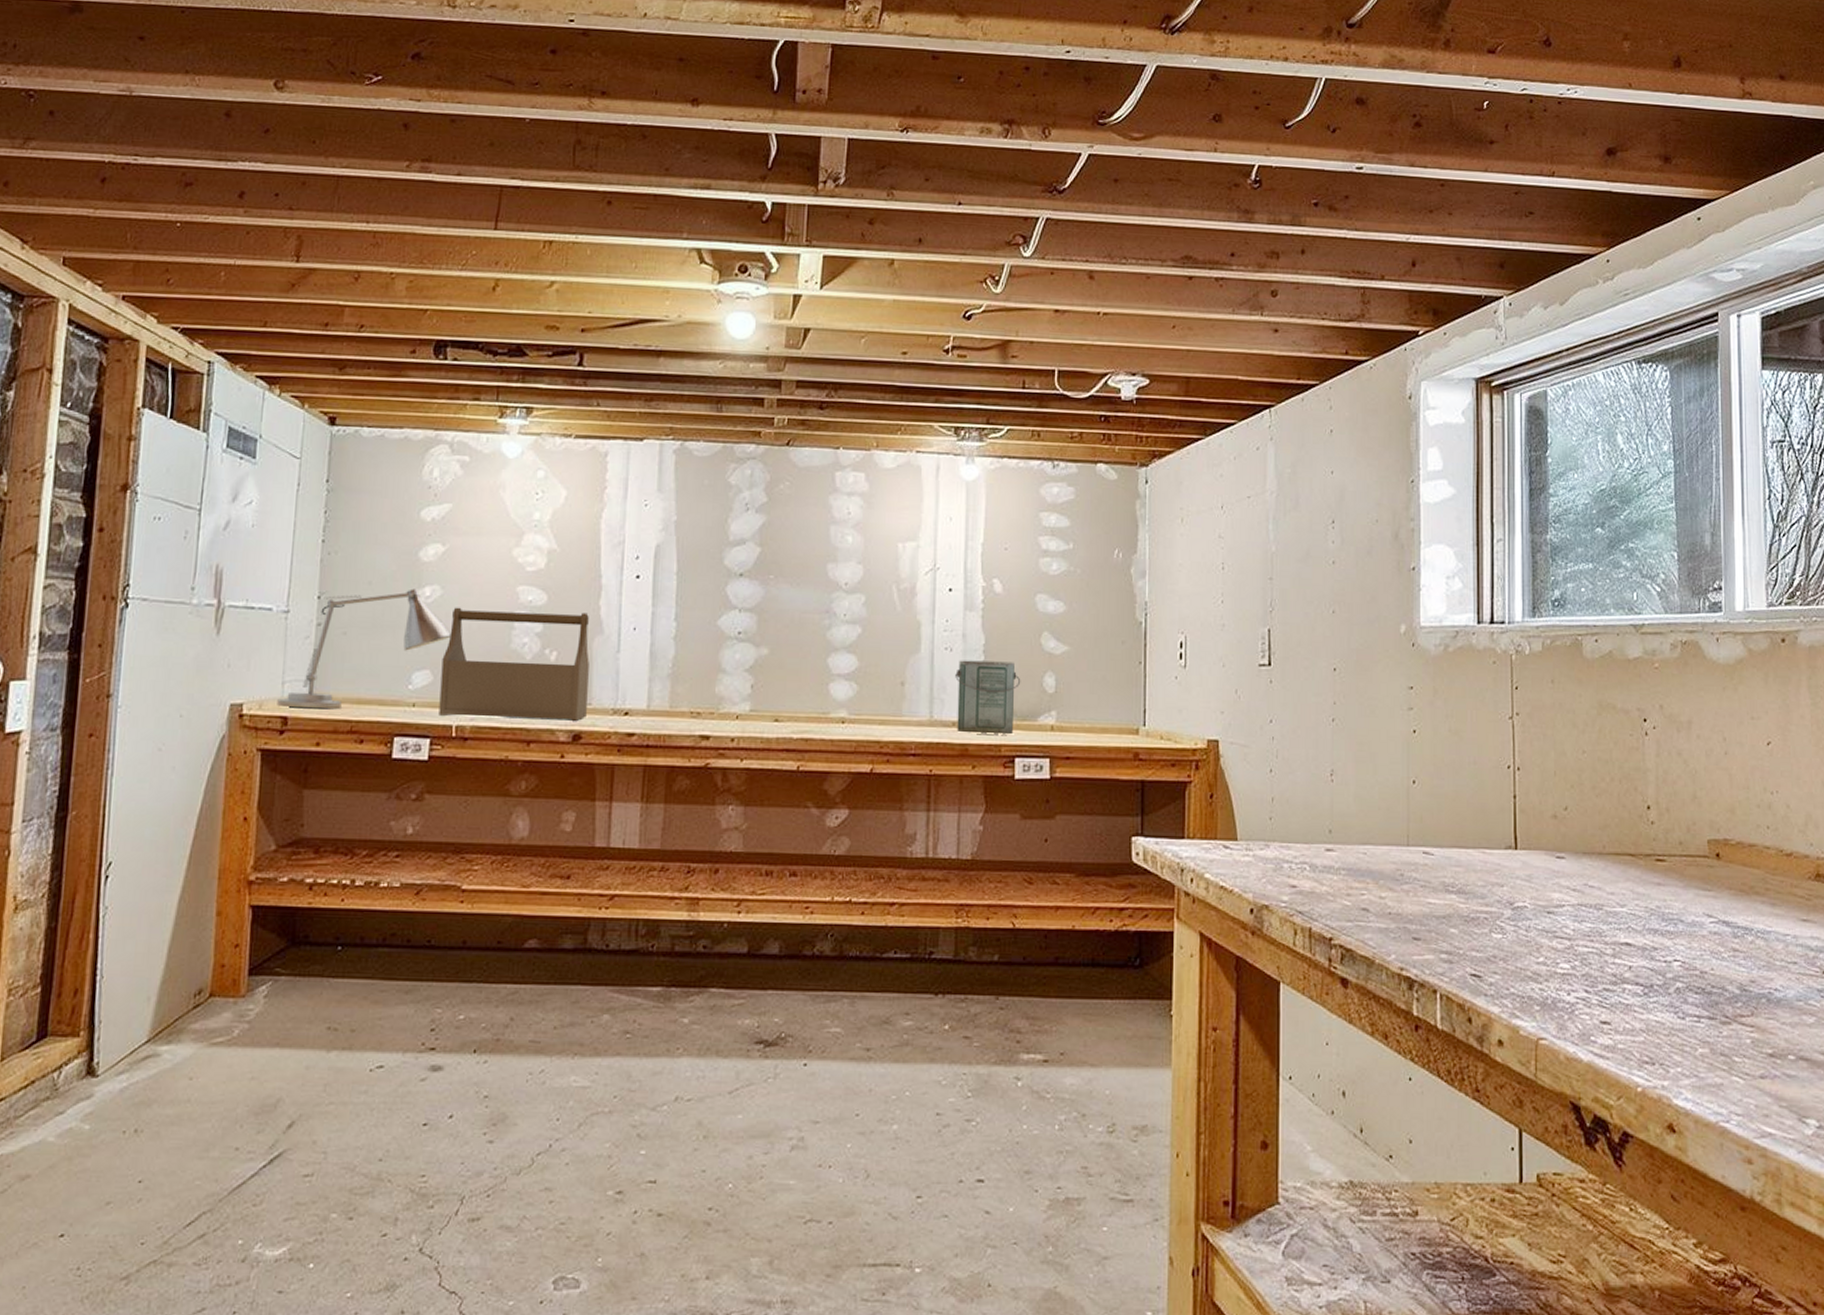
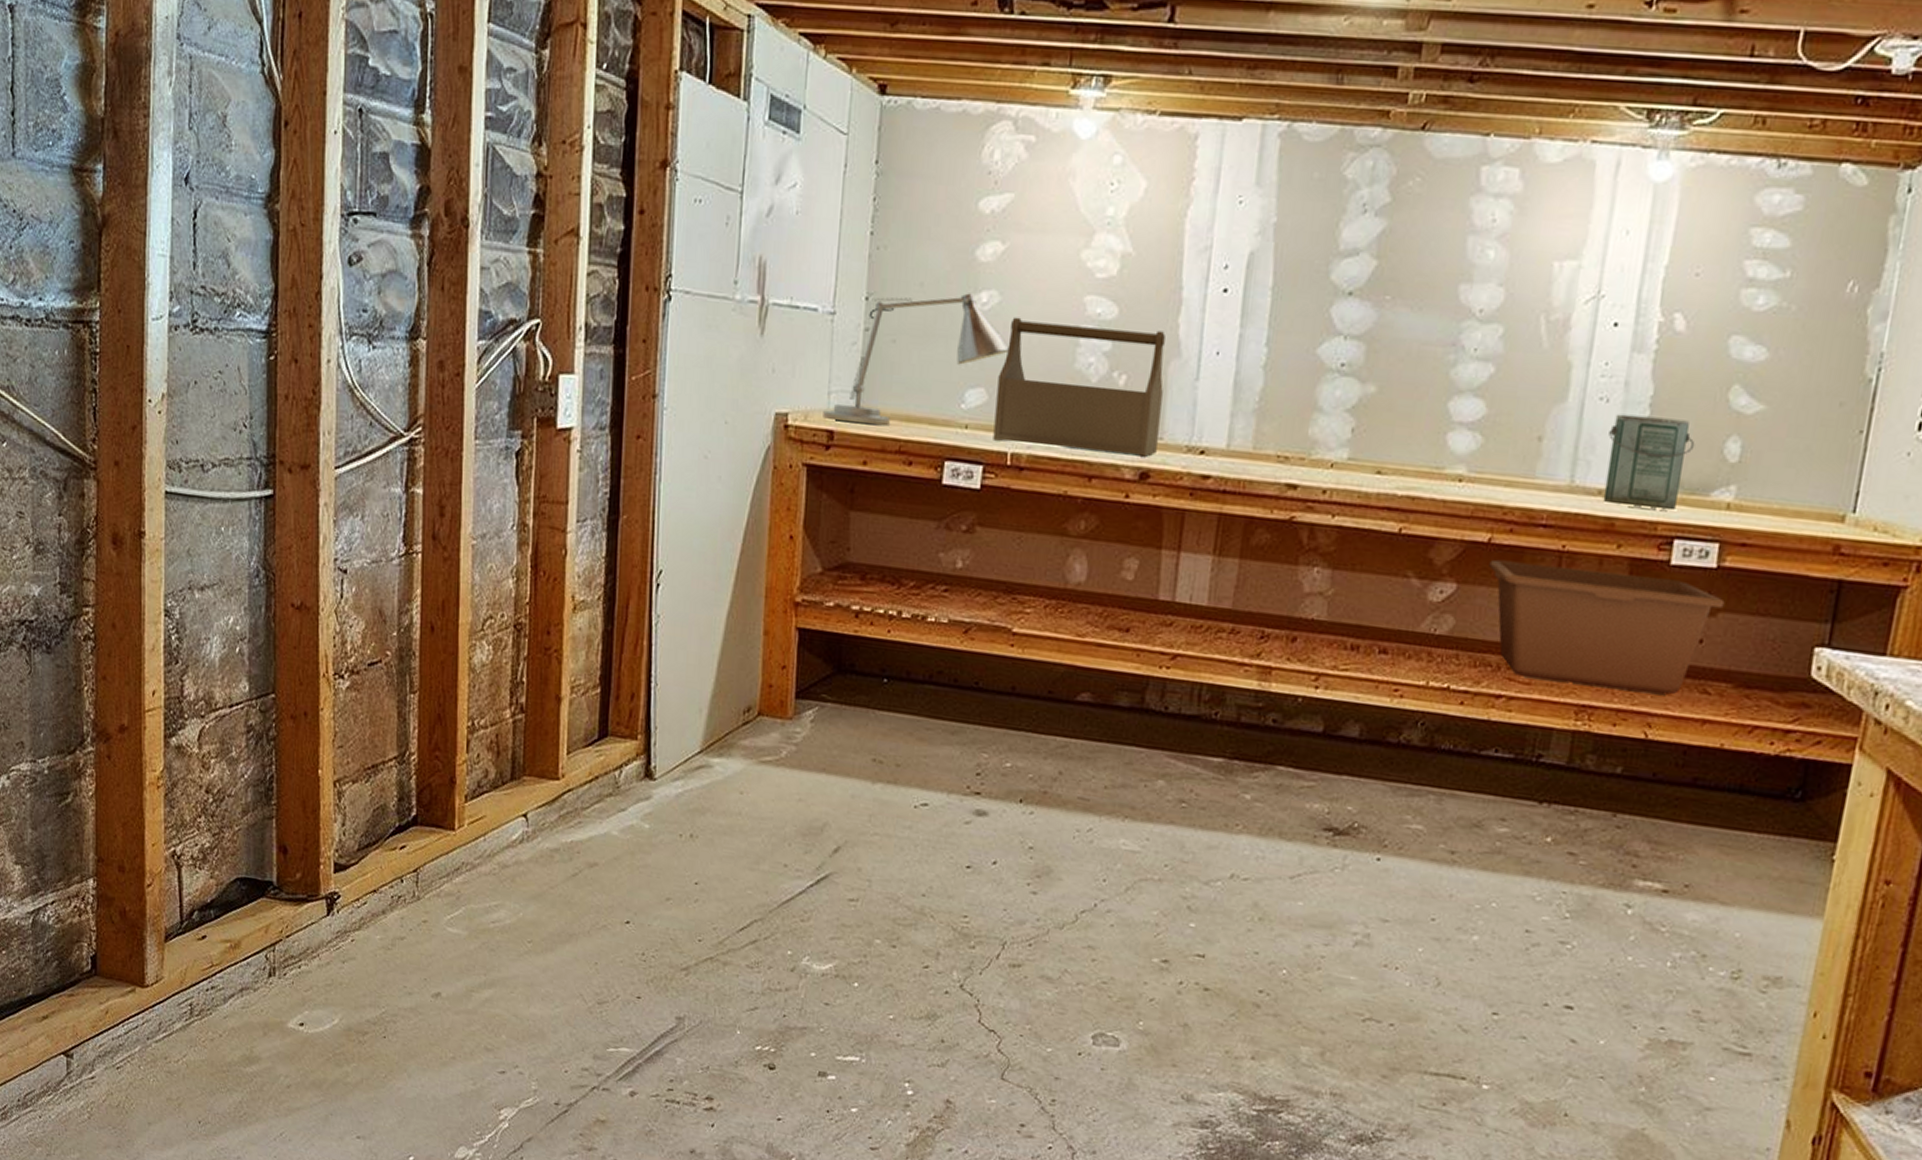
storage bin: none [873,786,1060,888] -> present [1489,559,1725,695]

